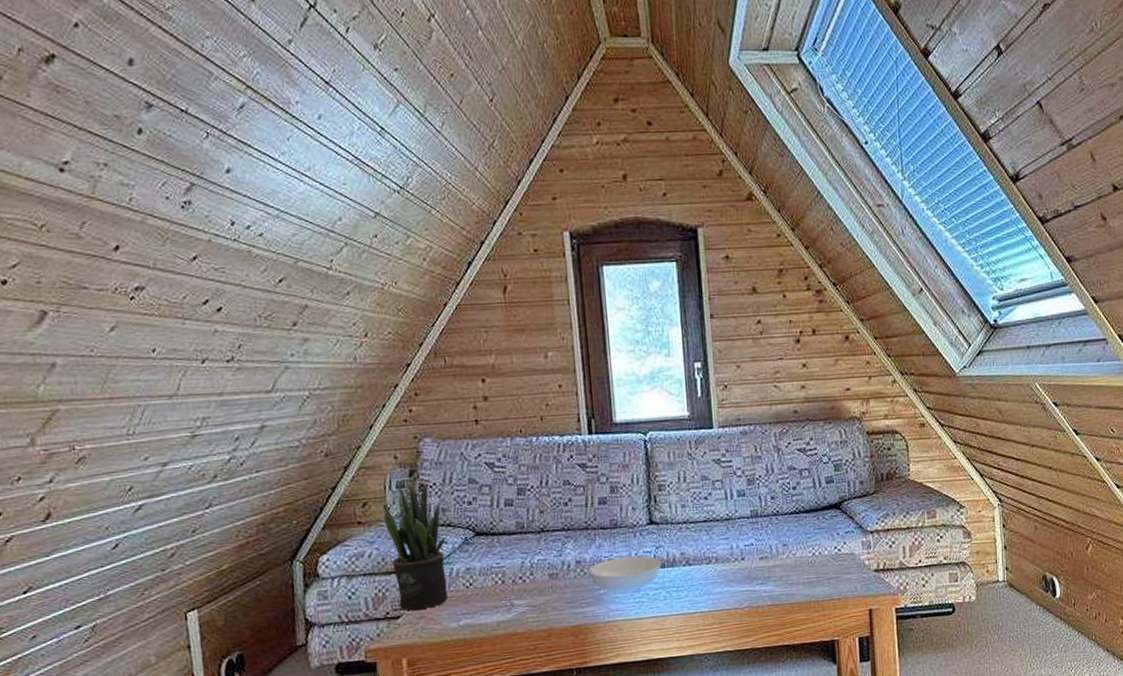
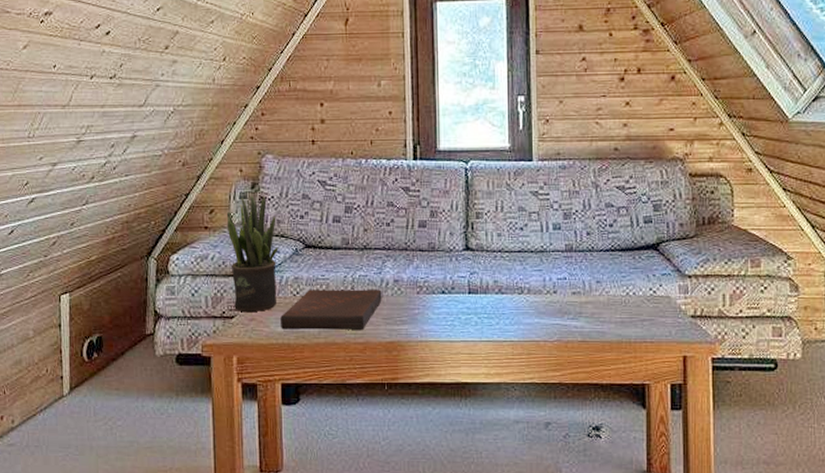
book: none [453,573,565,625] -> present [280,289,382,330]
bowl: present [589,556,661,595] -> none [405,280,474,317]

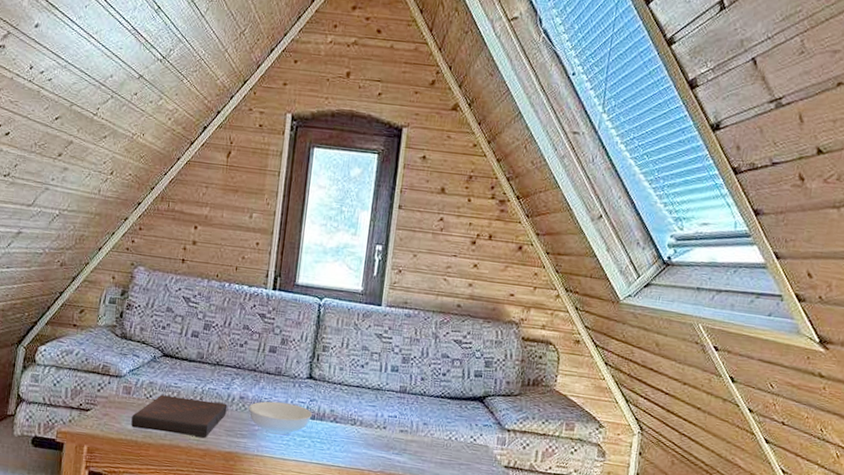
potted plant: present [226,195,279,313] -> none [91,301,140,409]
bowl: none [405,280,474,317] -> present [249,401,312,436]

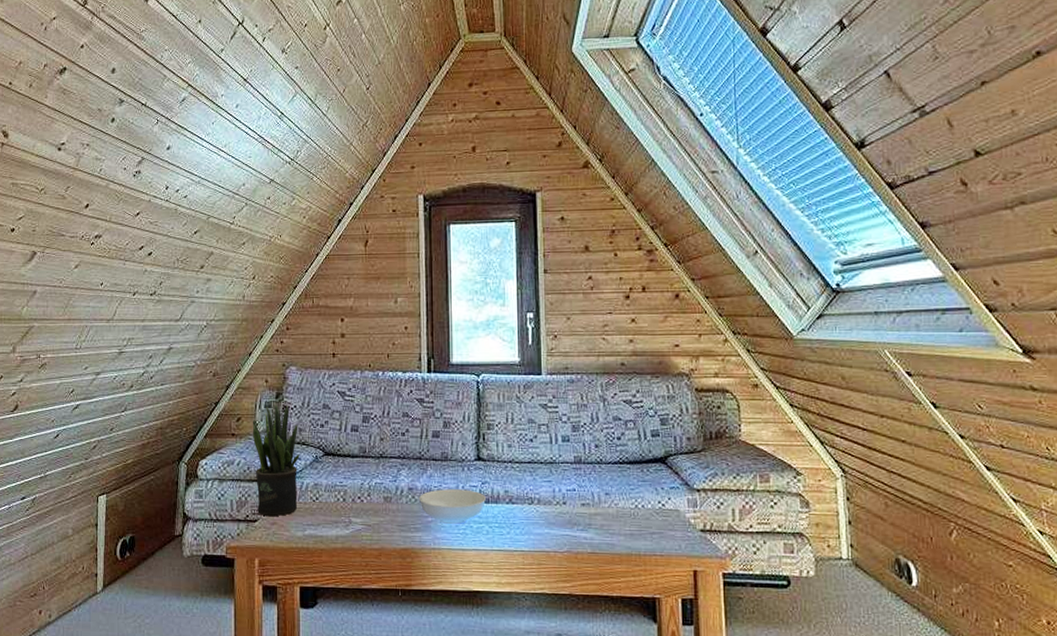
potted plant: none [91,301,140,409] -> present [252,404,300,517]
book: present [131,394,228,438] -> none [300,496,397,536]

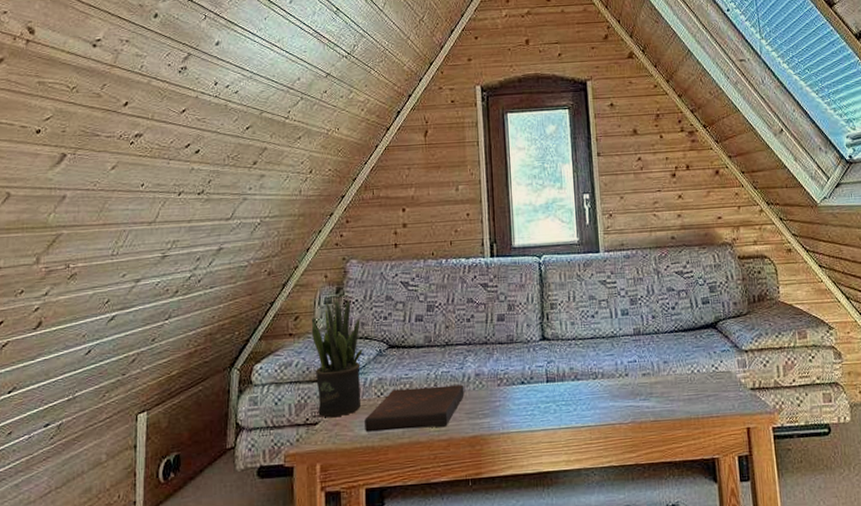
book: none [300,496,397,536] -> present [365,384,465,432]
bowl: present [419,489,486,525] -> none [487,370,552,408]

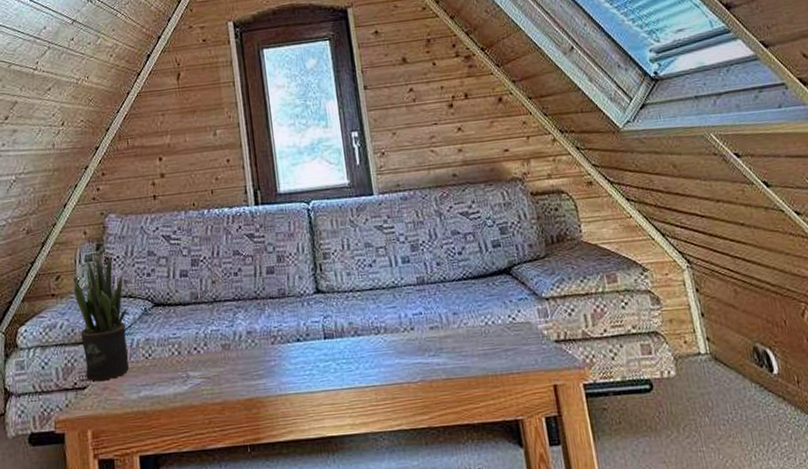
book: present [365,384,465,432] -> none [134,343,237,396]

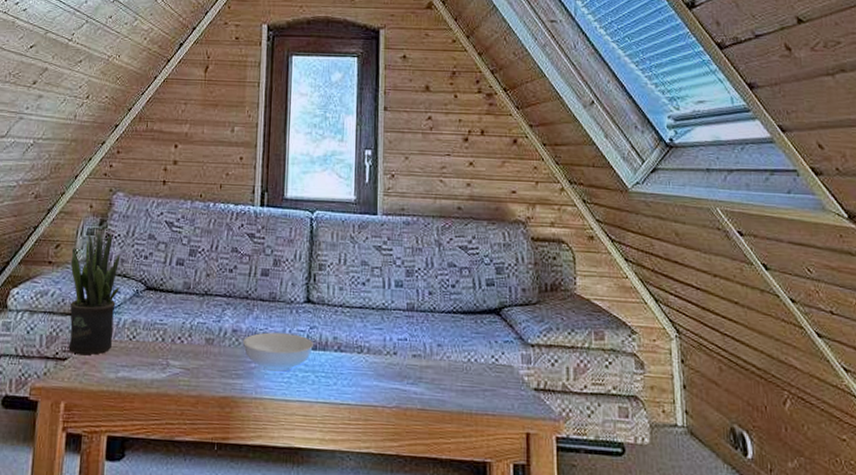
bowl: none [259,326,330,367] -> present [243,332,313,373]

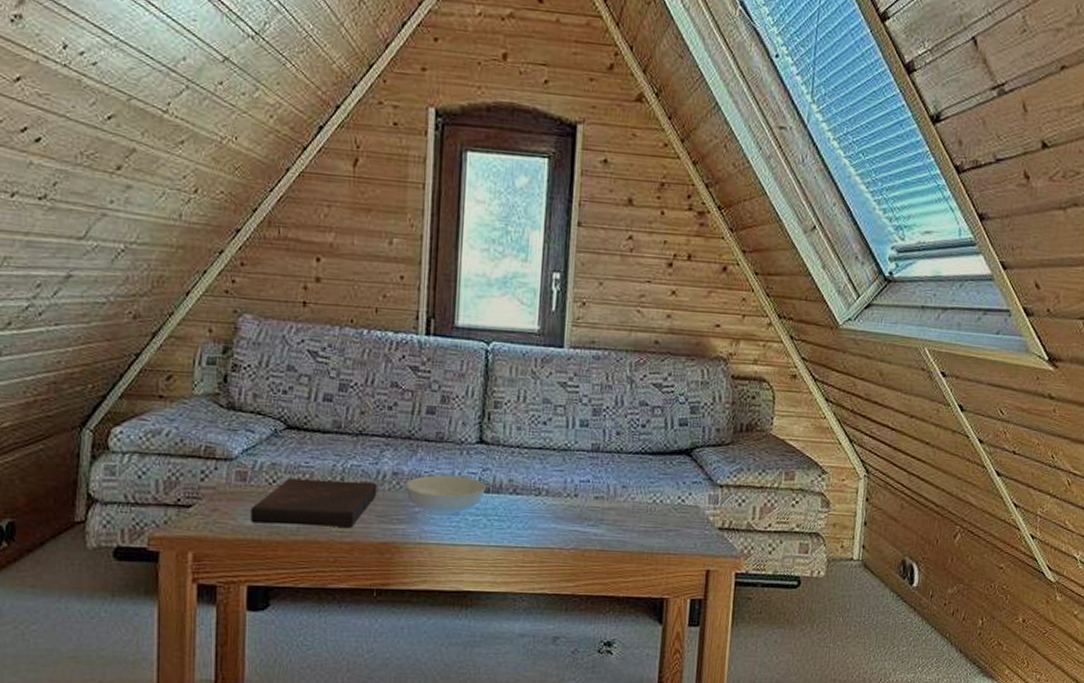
potted plant: present [68,232,121,356] -> none [188,361,253,502]
book: none [113,334,219,382] -> present [251,478,377,528]

